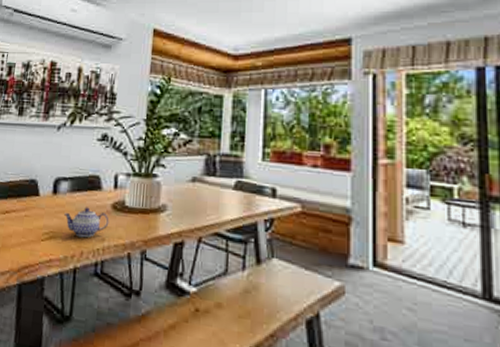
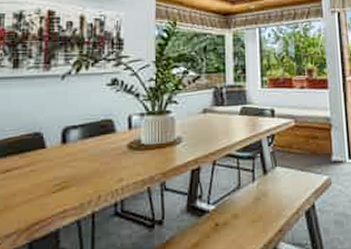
teapot: present [64,207,109,238] -> none [77,151,126,182]

